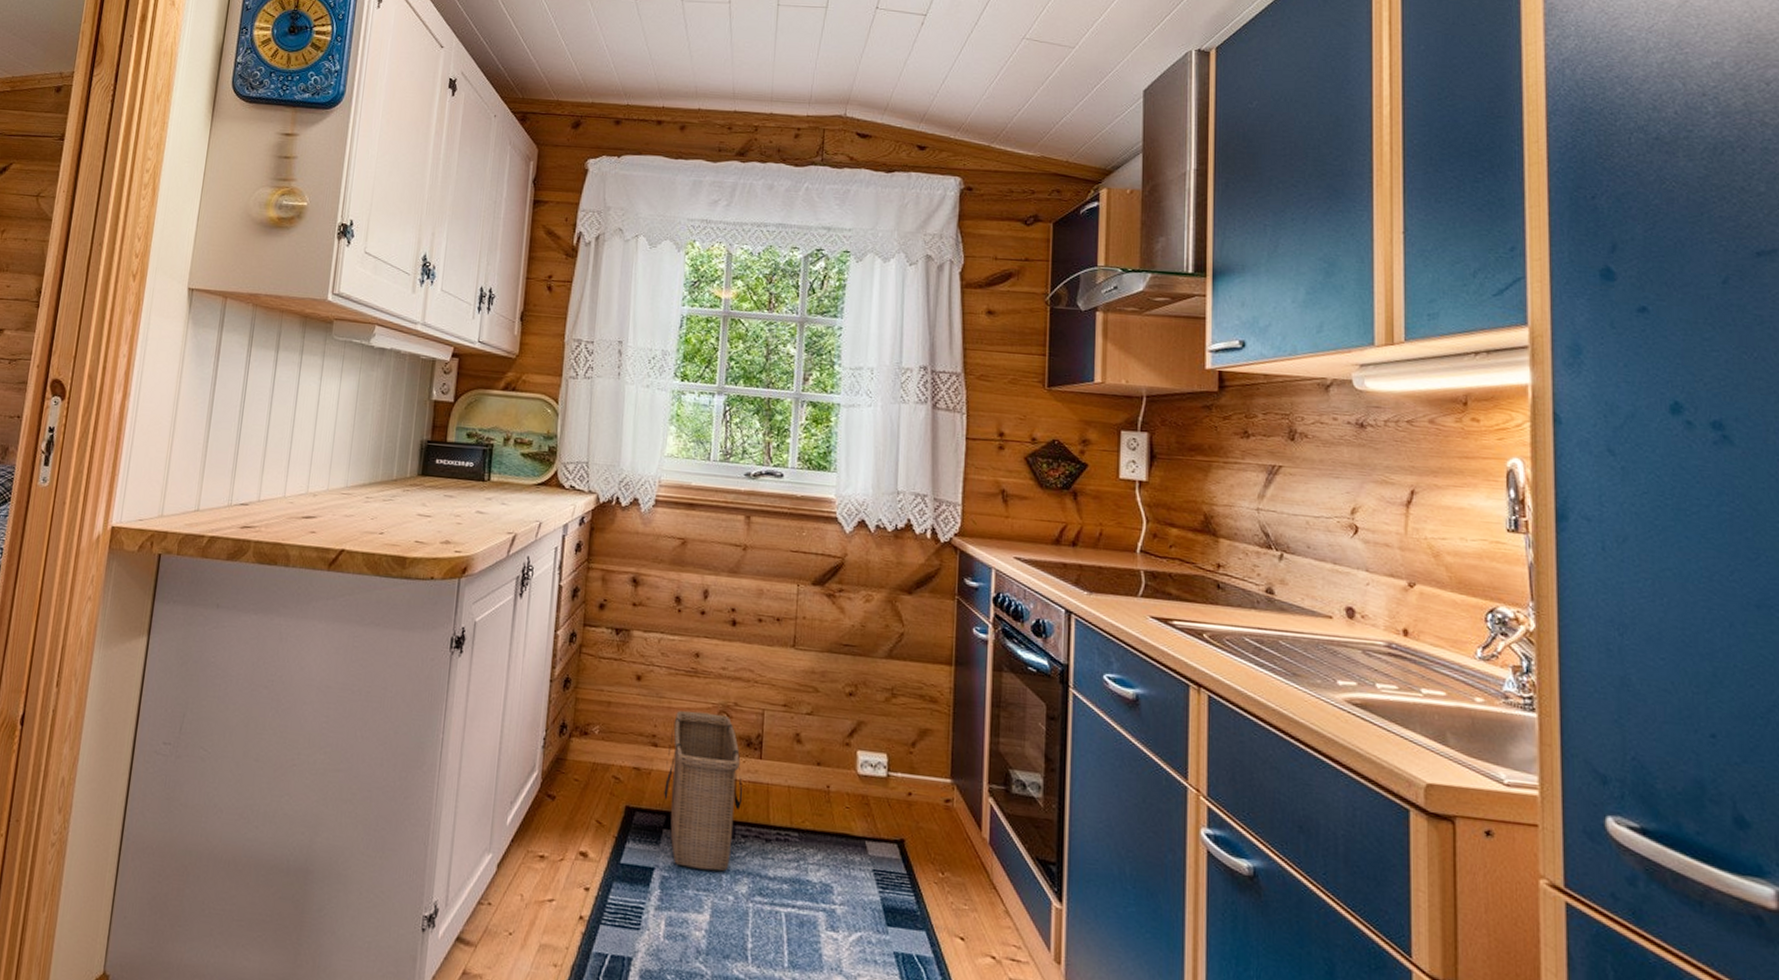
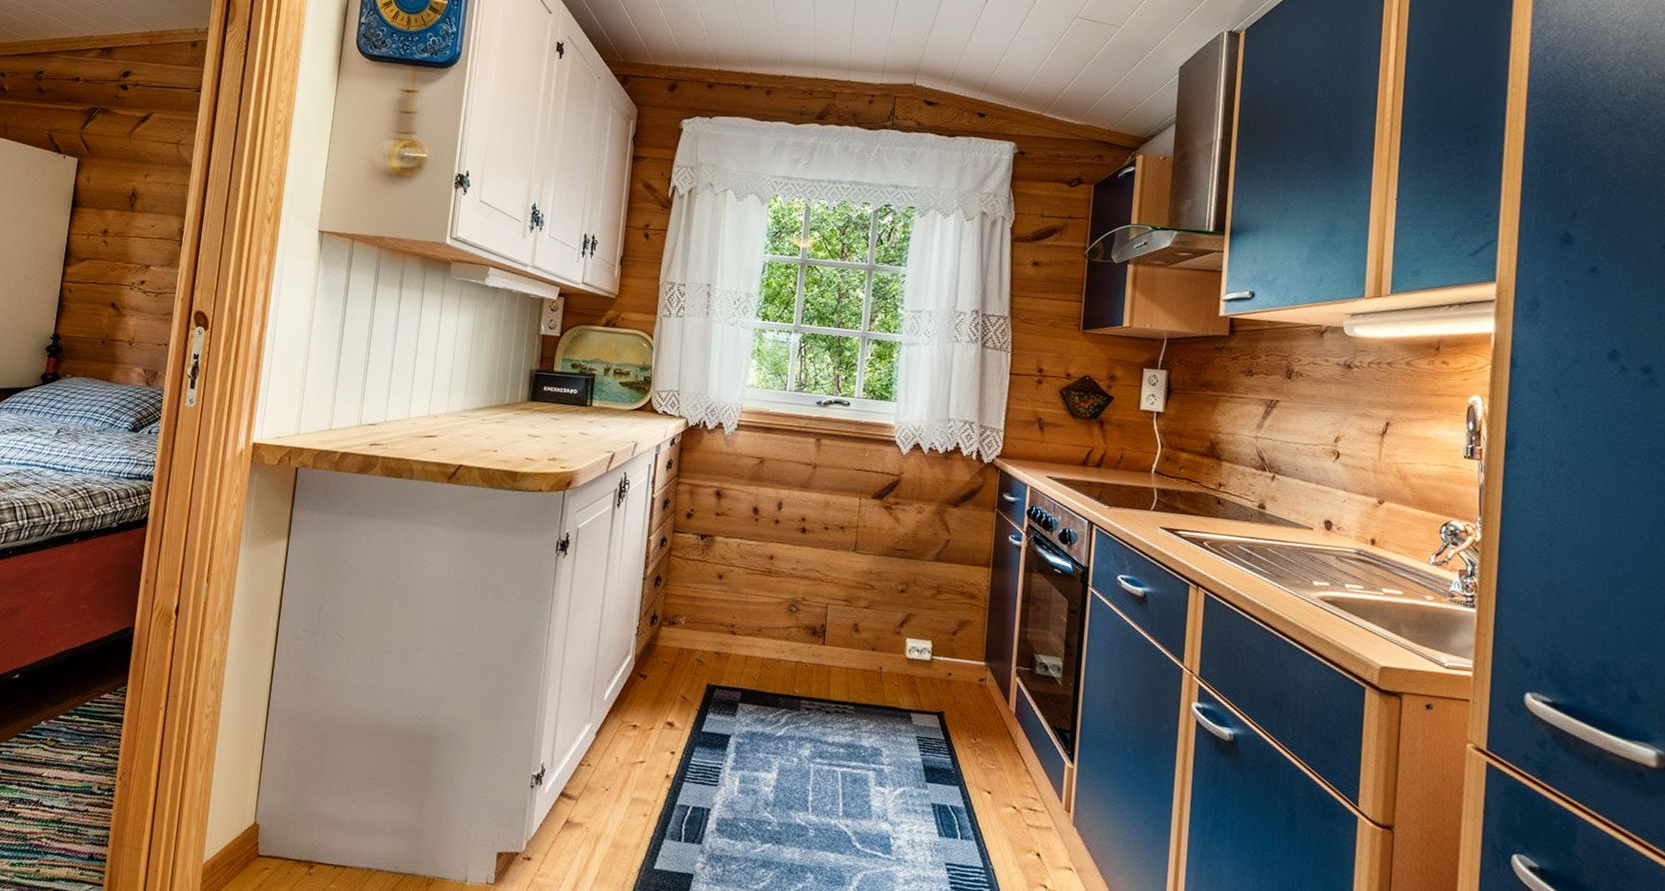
basket: present [664,711,743,872] -> none [740,604,808,738]

